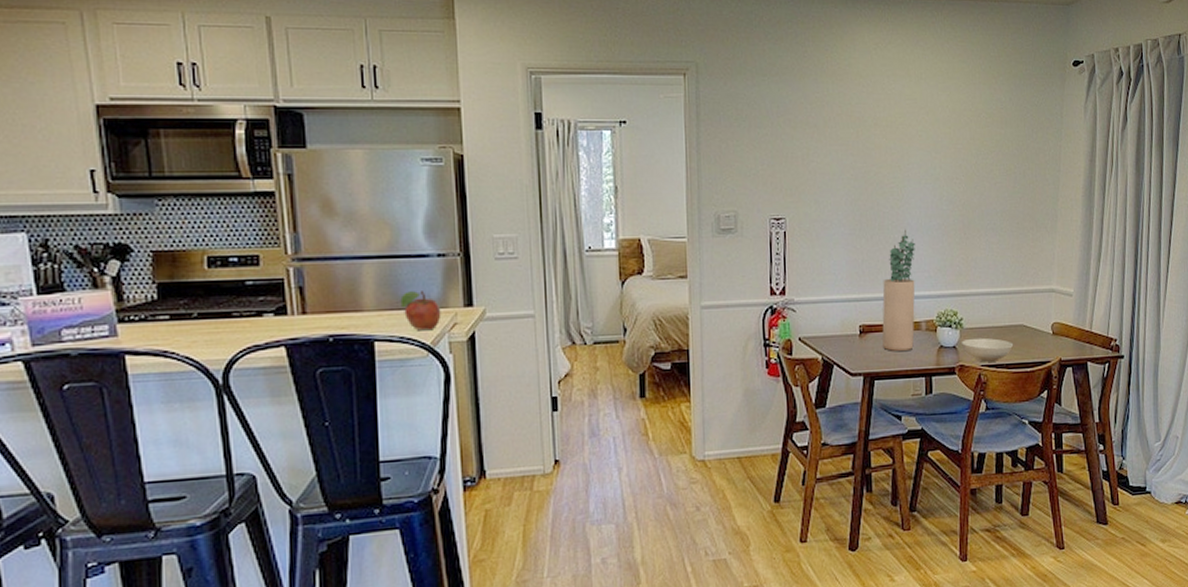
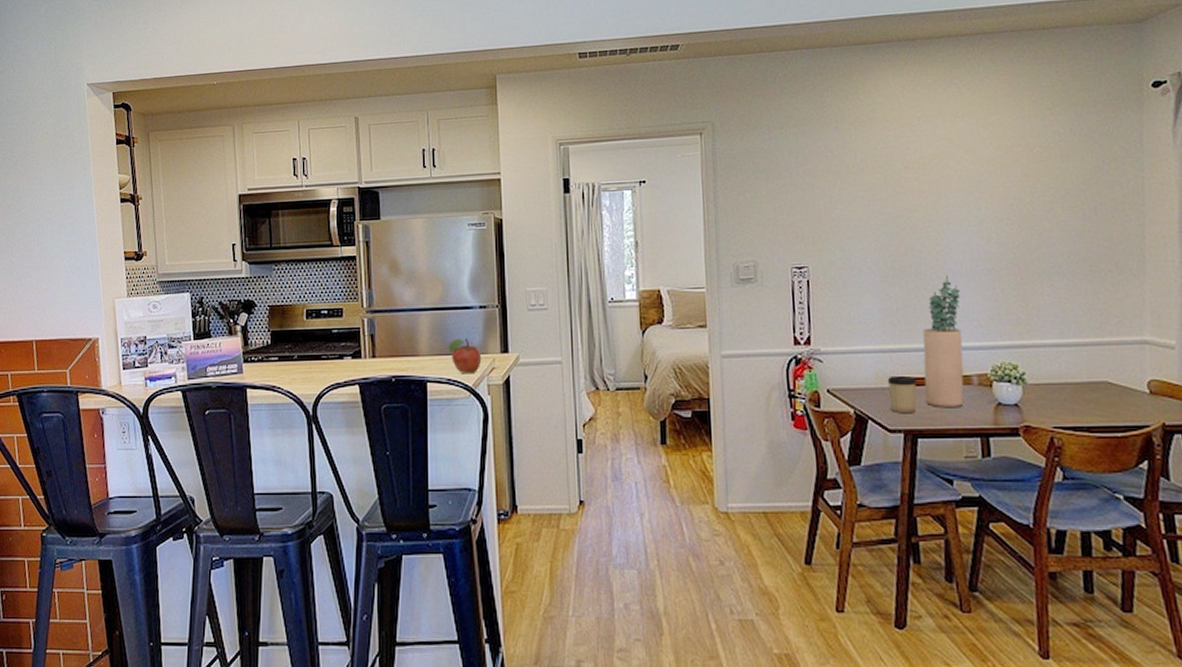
cup: none [851,322,877,359] -> present [887,375,917,414]
bowl: present [962,338,1014,362] -> none [1025,395,1096,424]

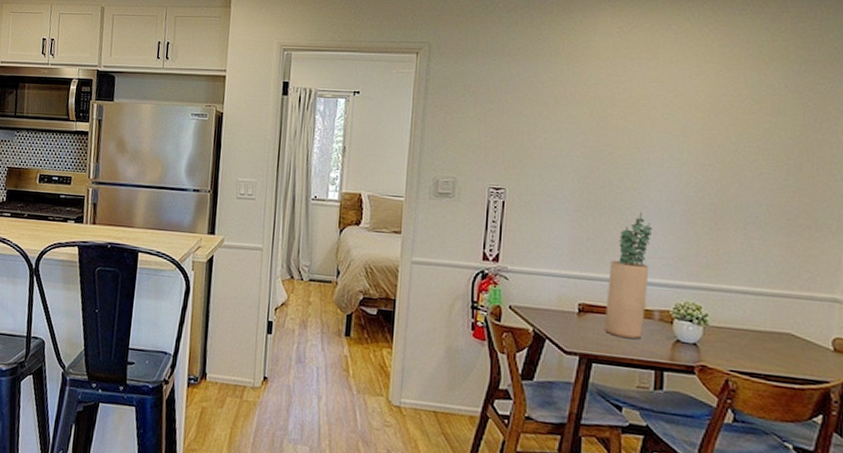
fruit: present [448,339,482,374] -> none [161,216,190,250]
cup: present [887,375,917,414] -> none [569,300,599,339]

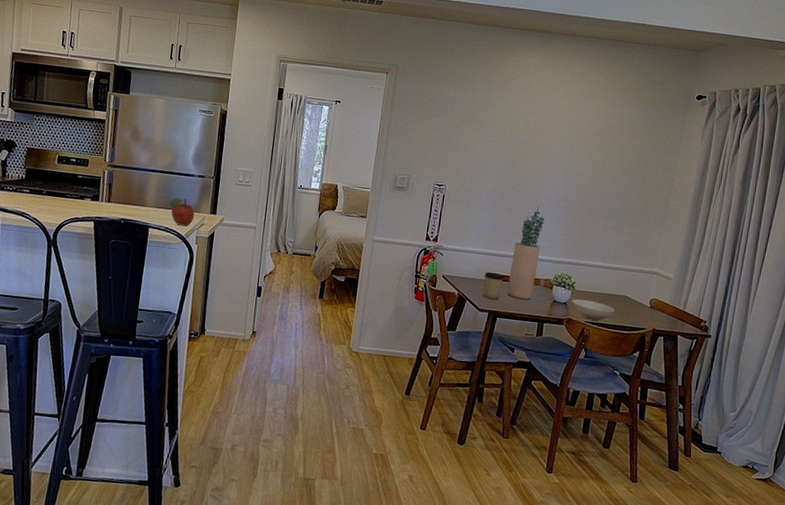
fruit: none [161,216,190,250] -> present [169,197,195,226]
cup: none [569,300,599,339] -> present [483,271,504,300]
bowl: none [705,338,777,369] -> present [571,299,616,321]

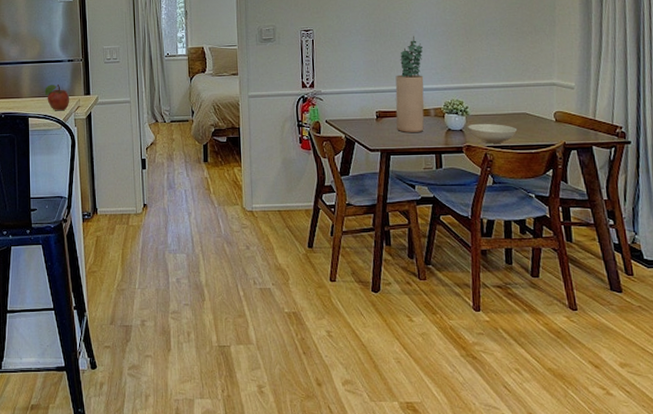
cup: present [483,271,504,300] -> none [369,109,391,138]

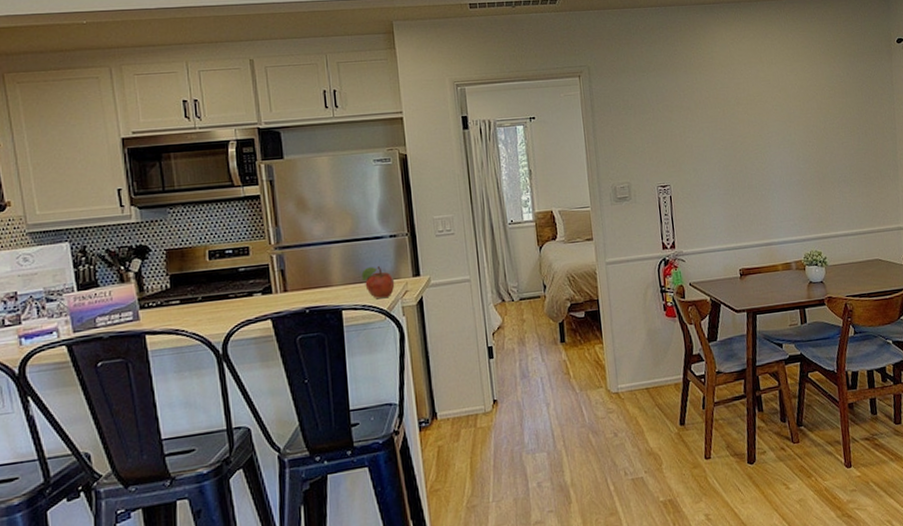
vase: present [395,35,425,133] -> none [756,186,787,290]
bowl: present [468,123,518,144] -> none [827,272,873,293]

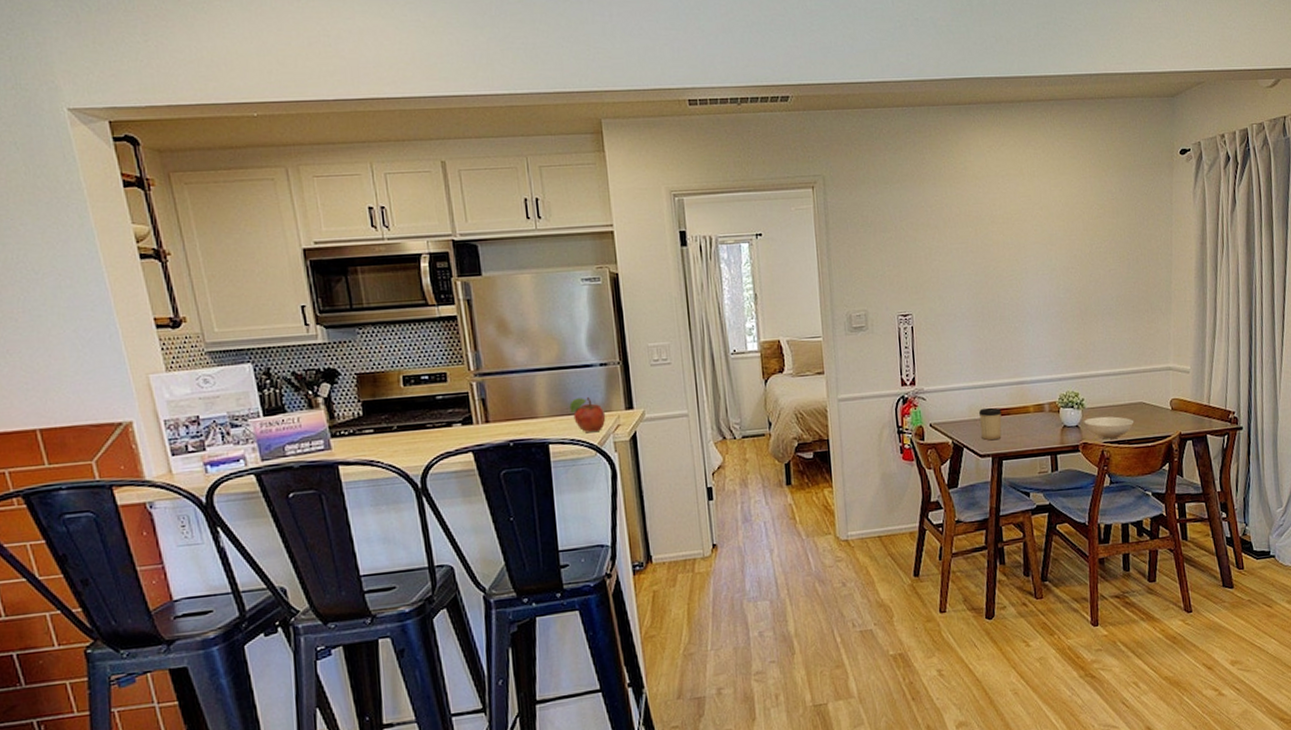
cup: none [732,267,755,297] -> present [978,407,1002,441]
bowl: none [827,272,873,293] -> present [1084,416,1135,439]

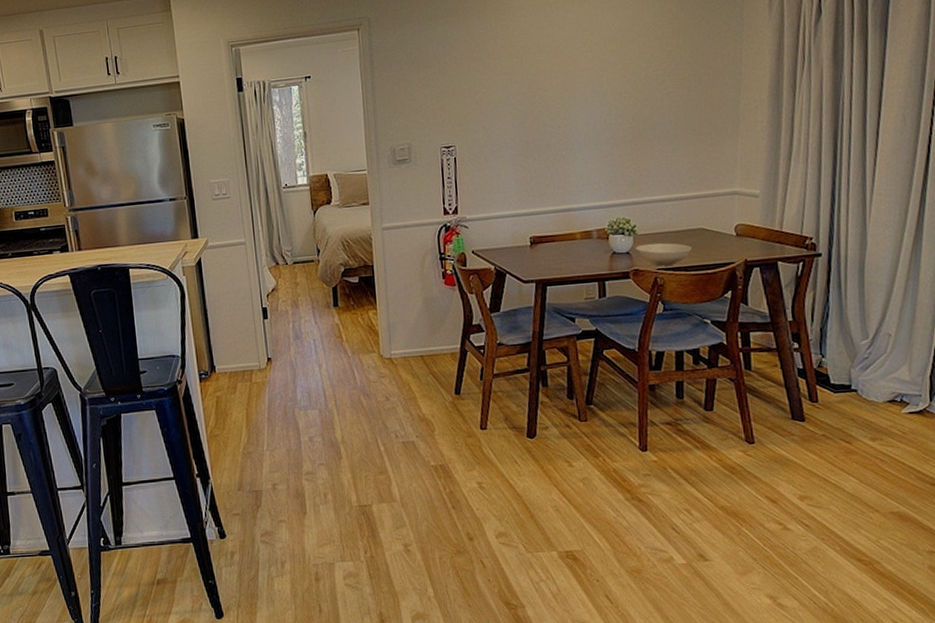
fruit: present [569,397,606,433] -> none [145,228,176,259]
cup: present [978,407,1002,441] -> none [522,234,547,267]

